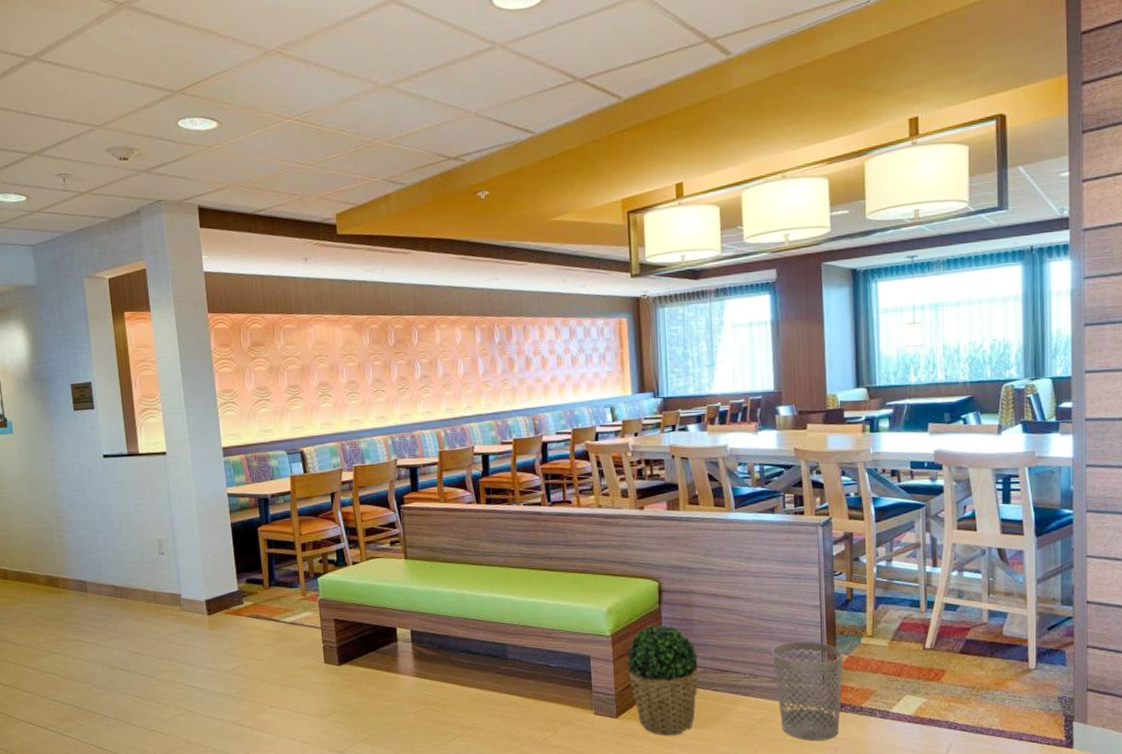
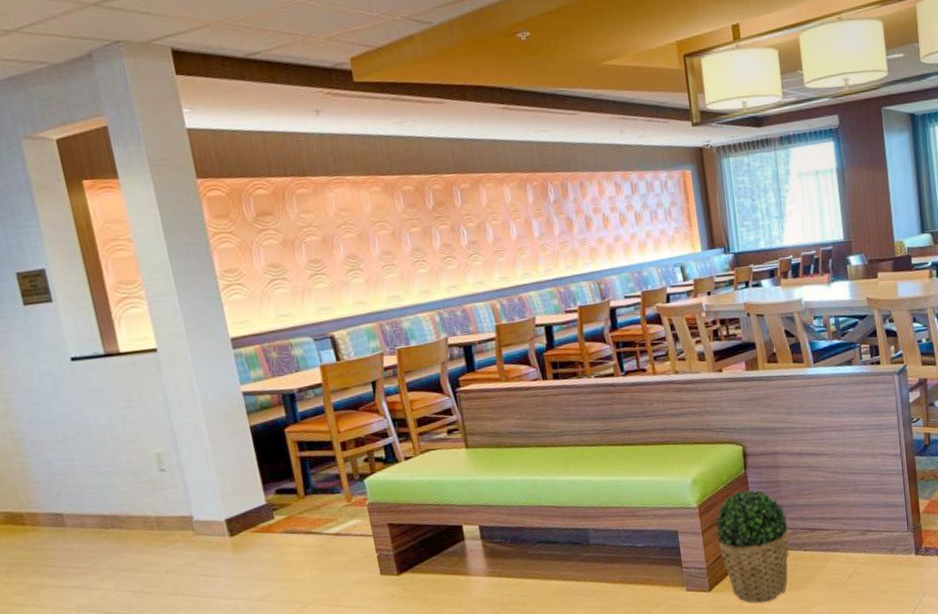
wastebasket: present [771,641,844,741] -> none [858,490,926,589]

